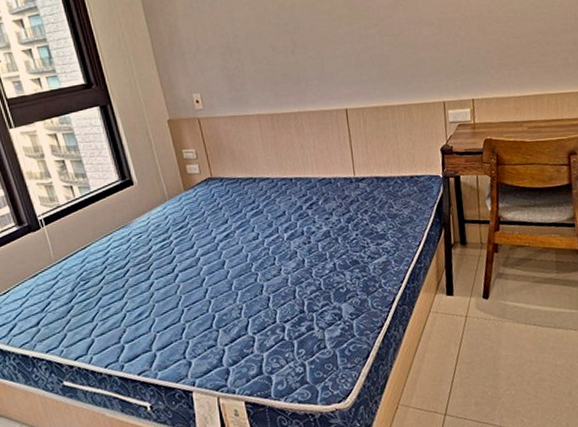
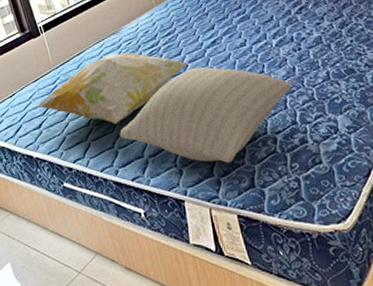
decorative pillow: none [35,247,202,319] -> present [37,53,189,124]
pillow: none [126,260,301,353] -> present [119,66,291,163]

